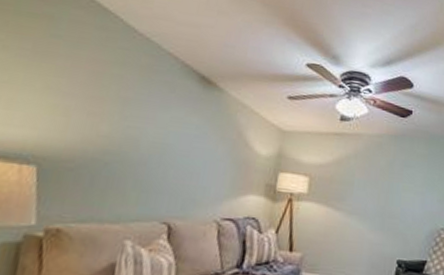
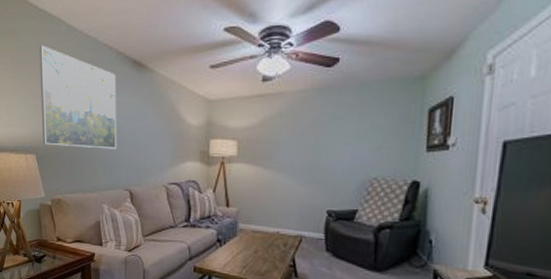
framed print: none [53,38,176,171] -> present [39,45,117,149]

